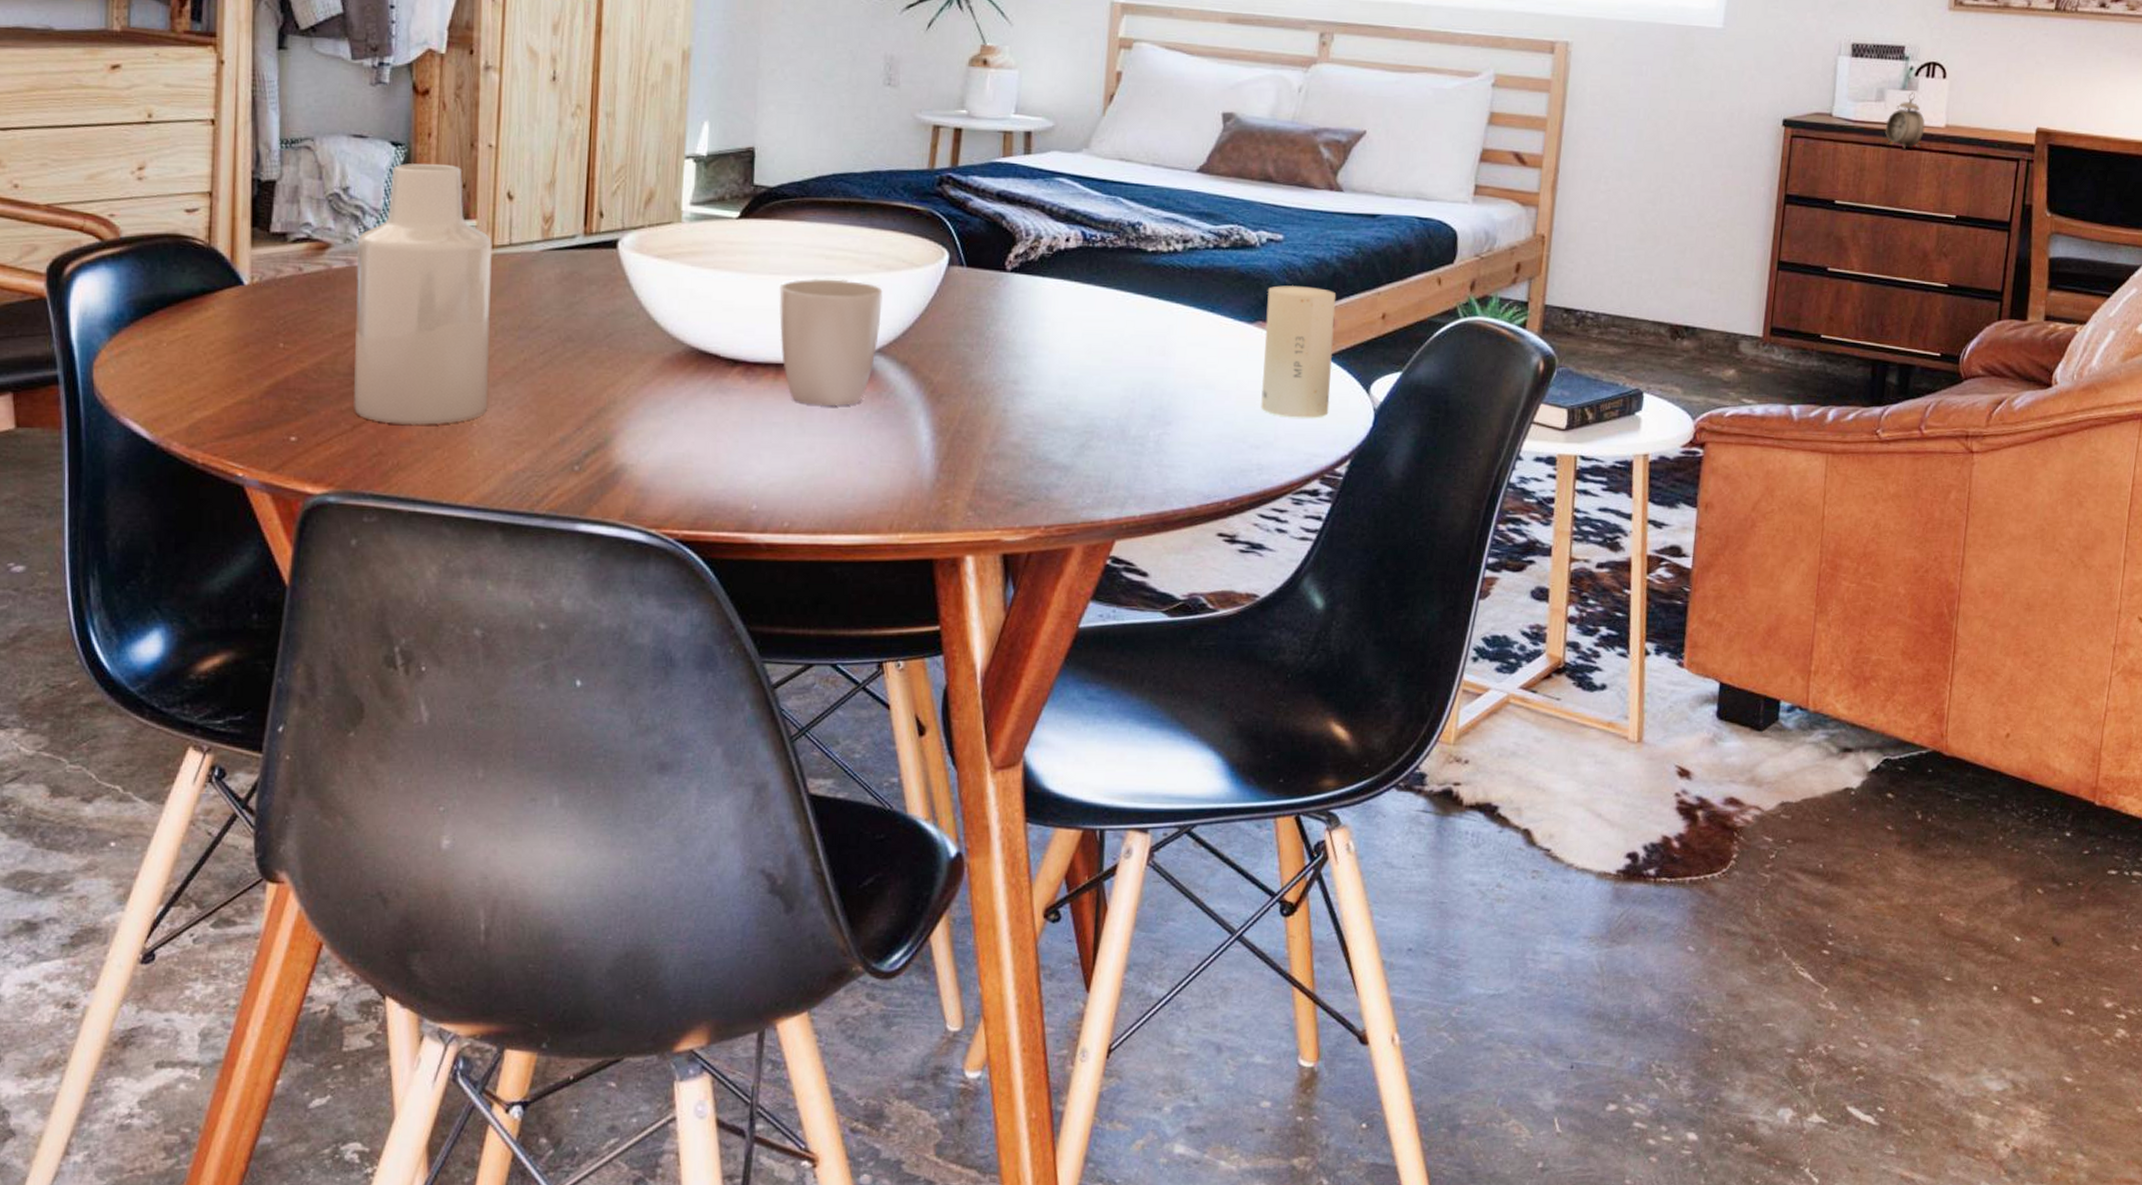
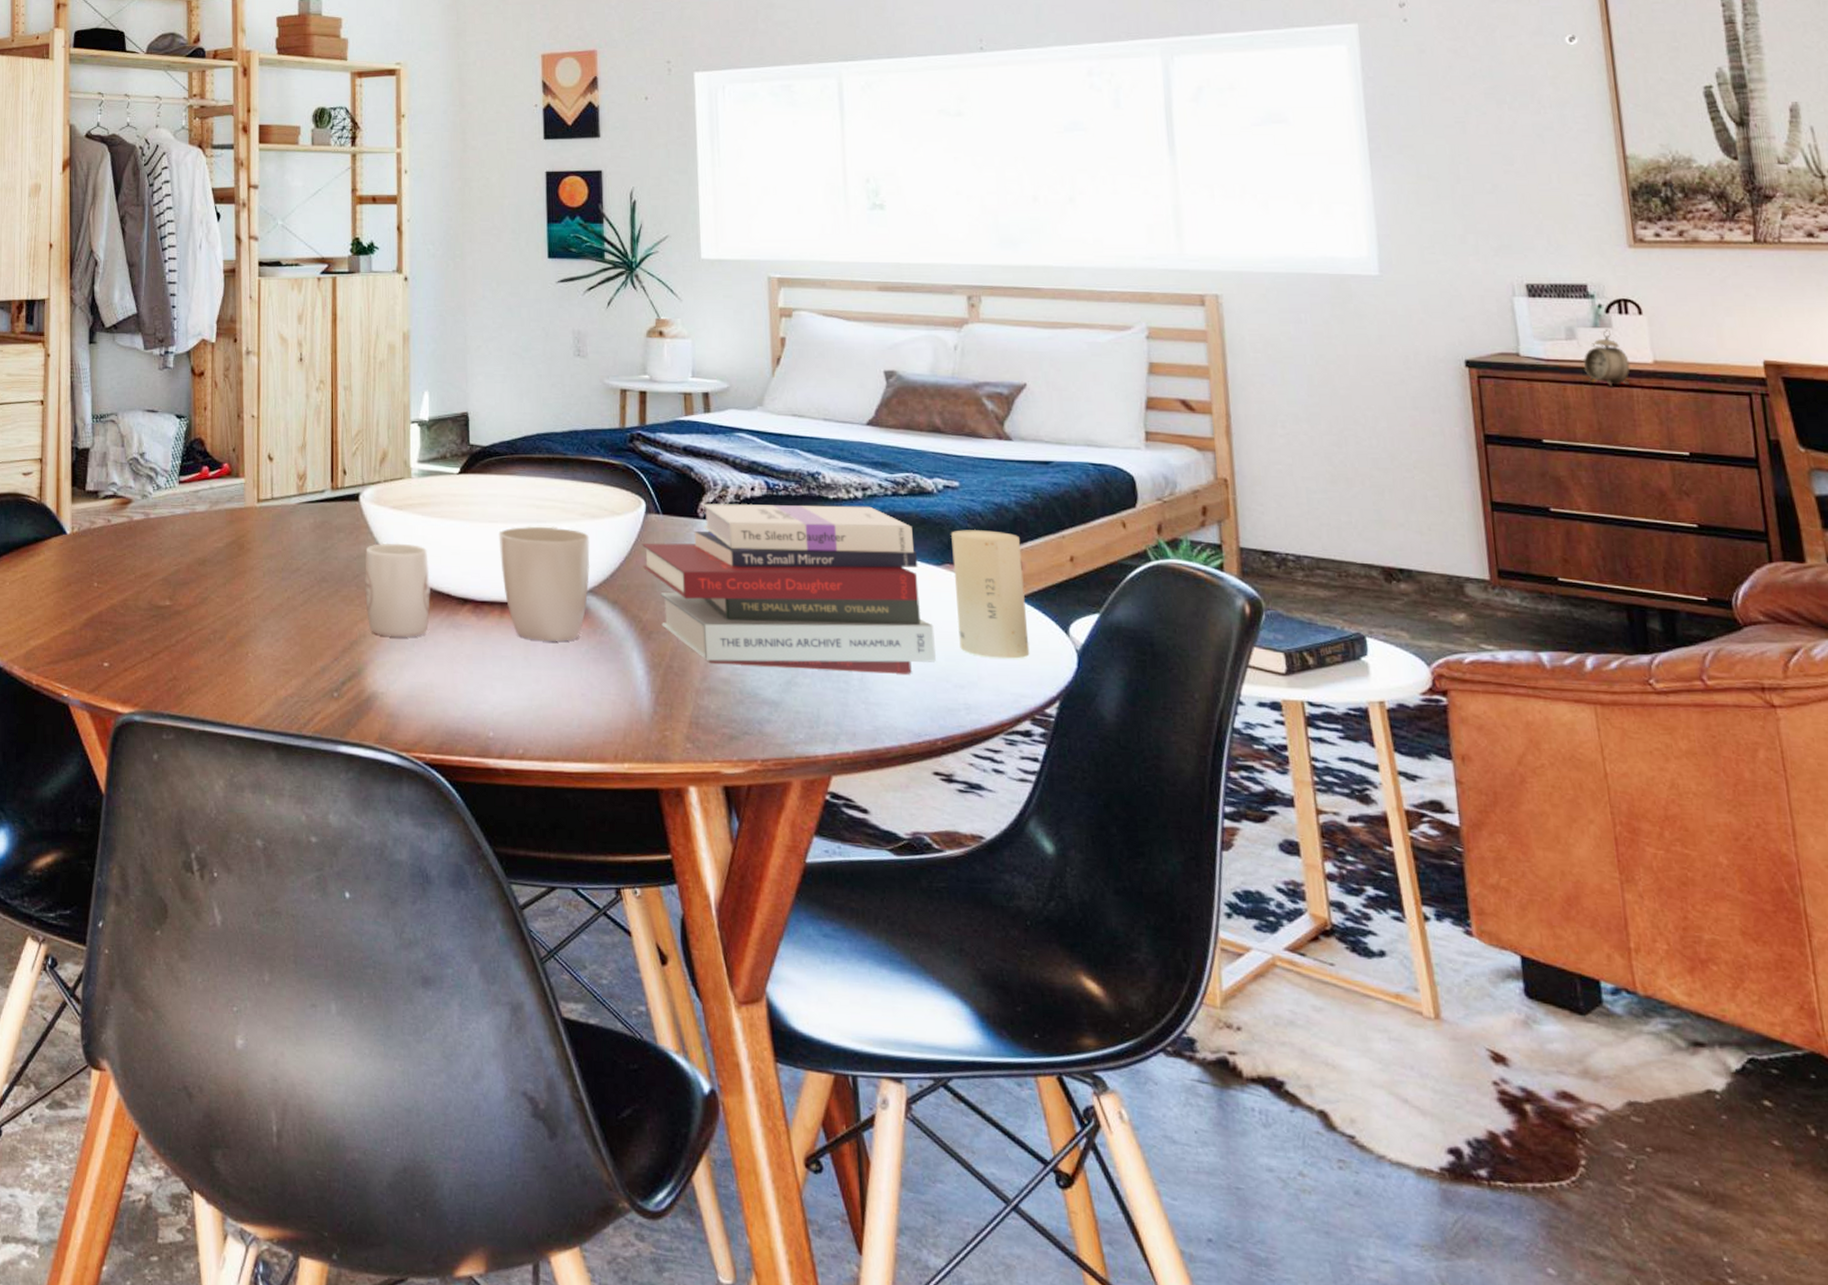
vase: present [354,163,492,425] -> none [152,431,260,654]
mug: none [618,297,697,403] -> present [365,543,430,637]
books: none [938,255,1238,434] -> present [641,503,936,673]

